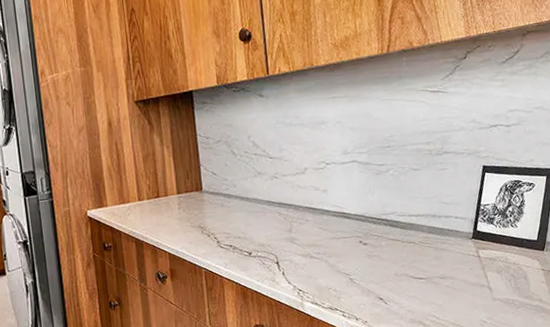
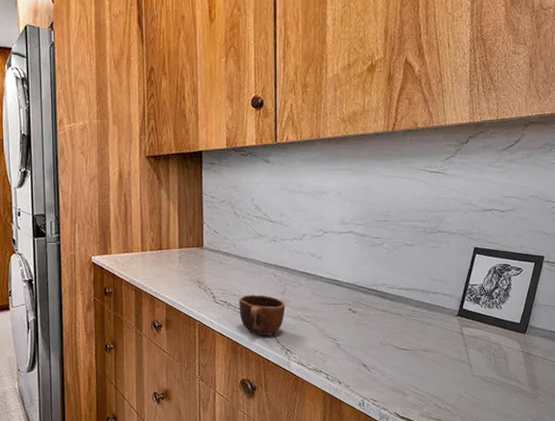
mug: none [244,235,294,278] -> present [239,294,286,336]

